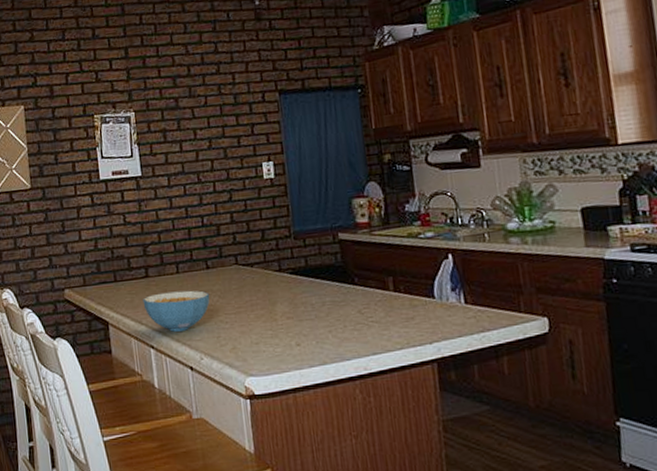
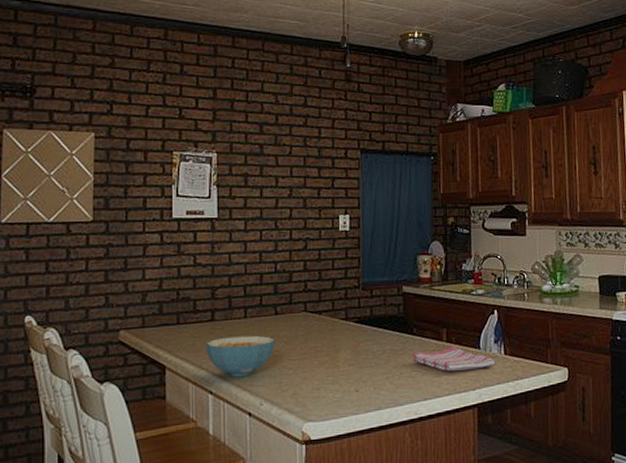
dish towel: none [355,295,454,324] -> present [412,345,495,372]

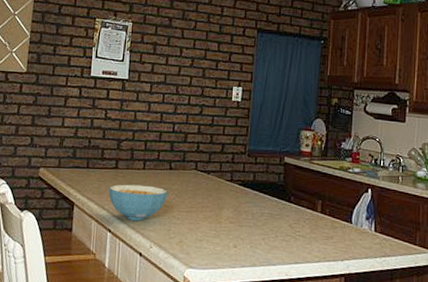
dish towel: present [412,345,495,372] -> none [288,217,364,242]

